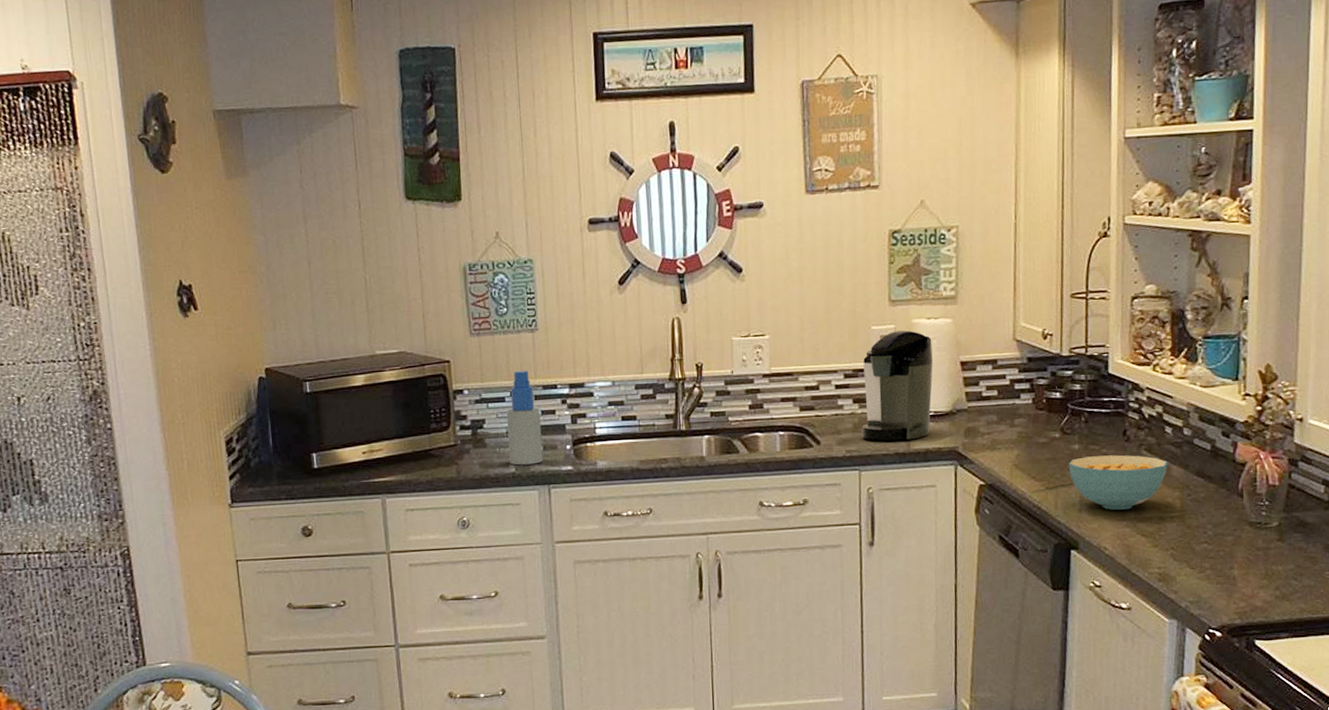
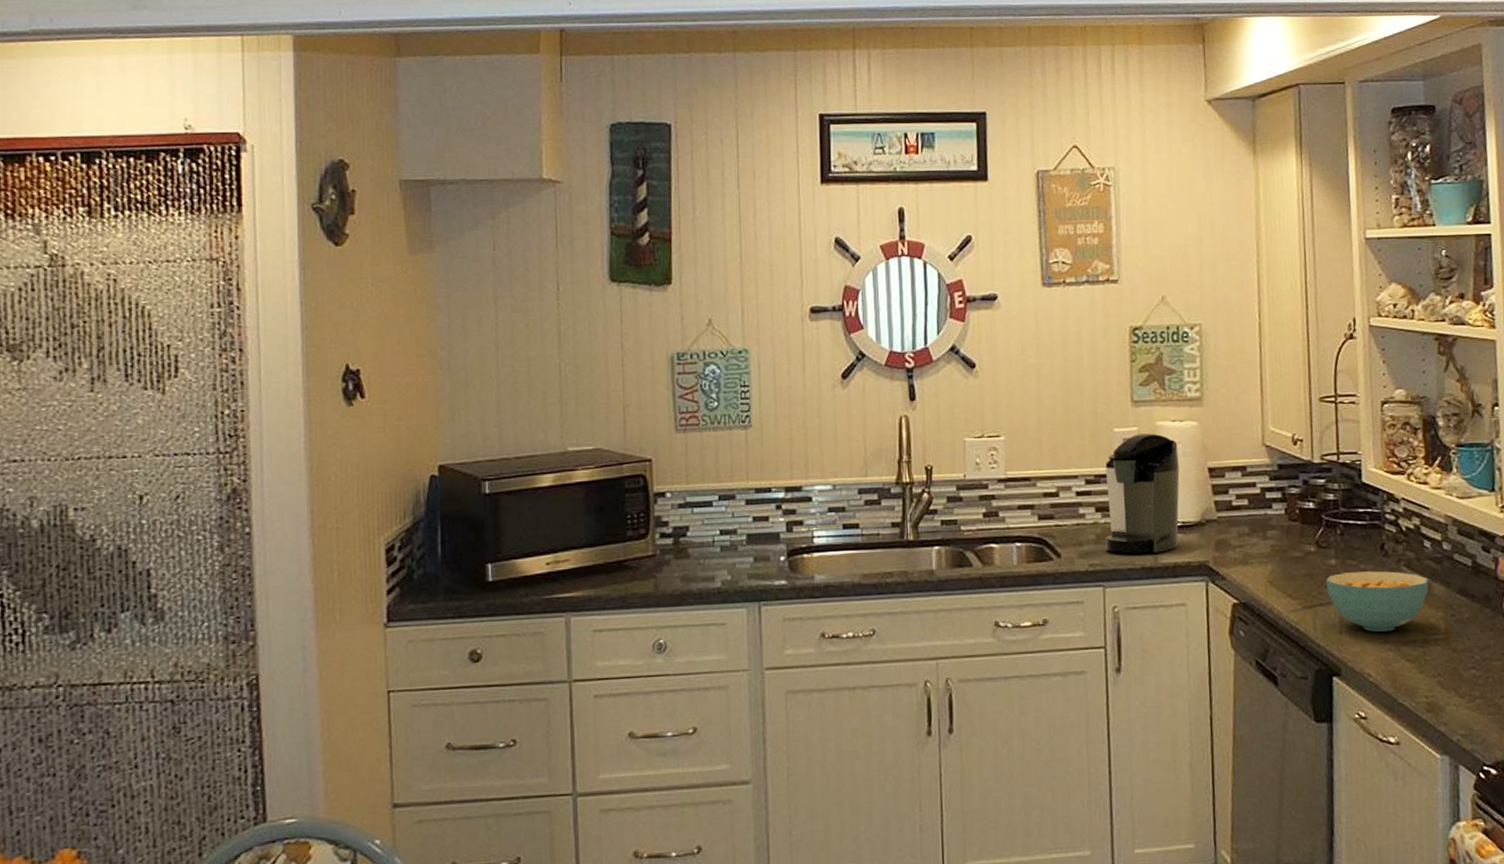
spray bottle: present [507,371,543,465] -> none [714,472,754,579]

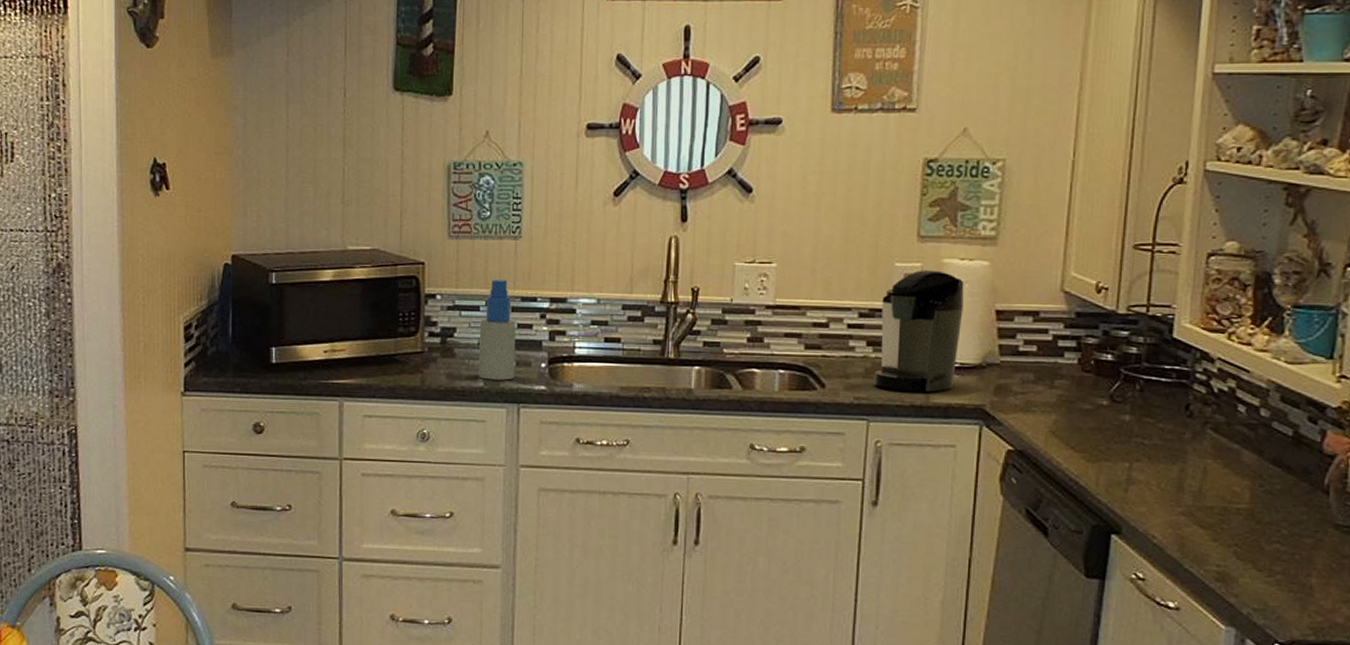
spray bottle: none [714,472,754,579] -> present [478,280,516,380]
cereal bowl: present [1326,571,1429,632] -> none [1116,430,1238,495]

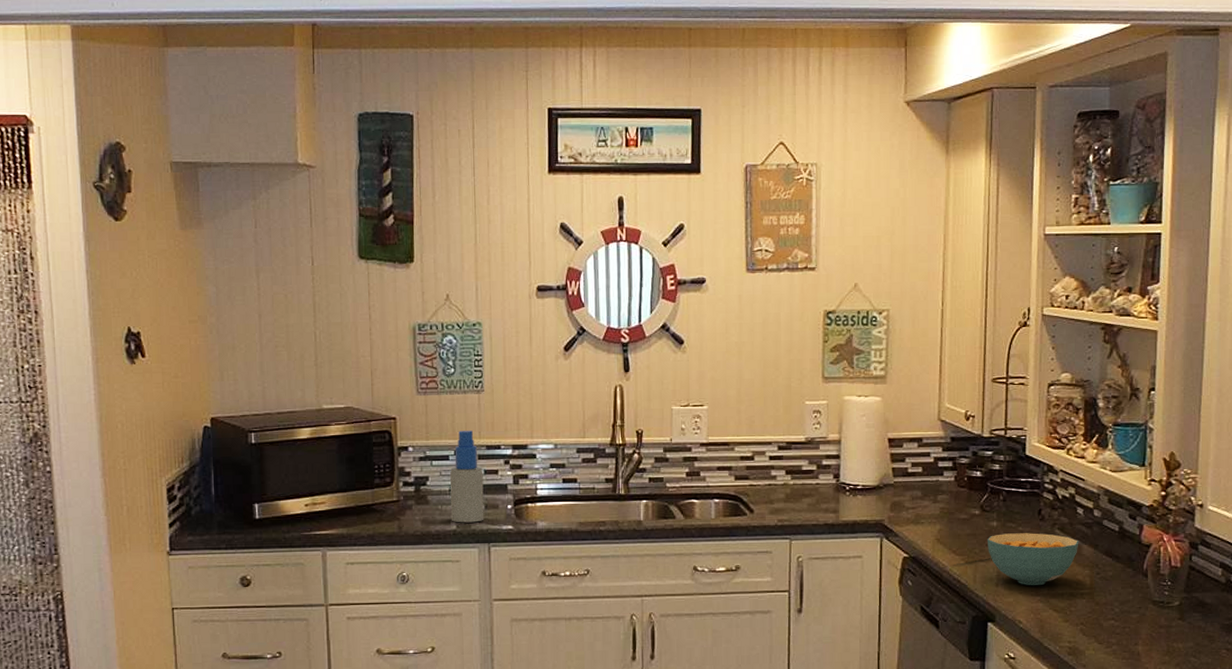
coffee maker: present [874,270,964,392] -> none [793,406,862,512]
cereal bowl: none [1116,430,1238,495] -> present [988,533,1079,585]

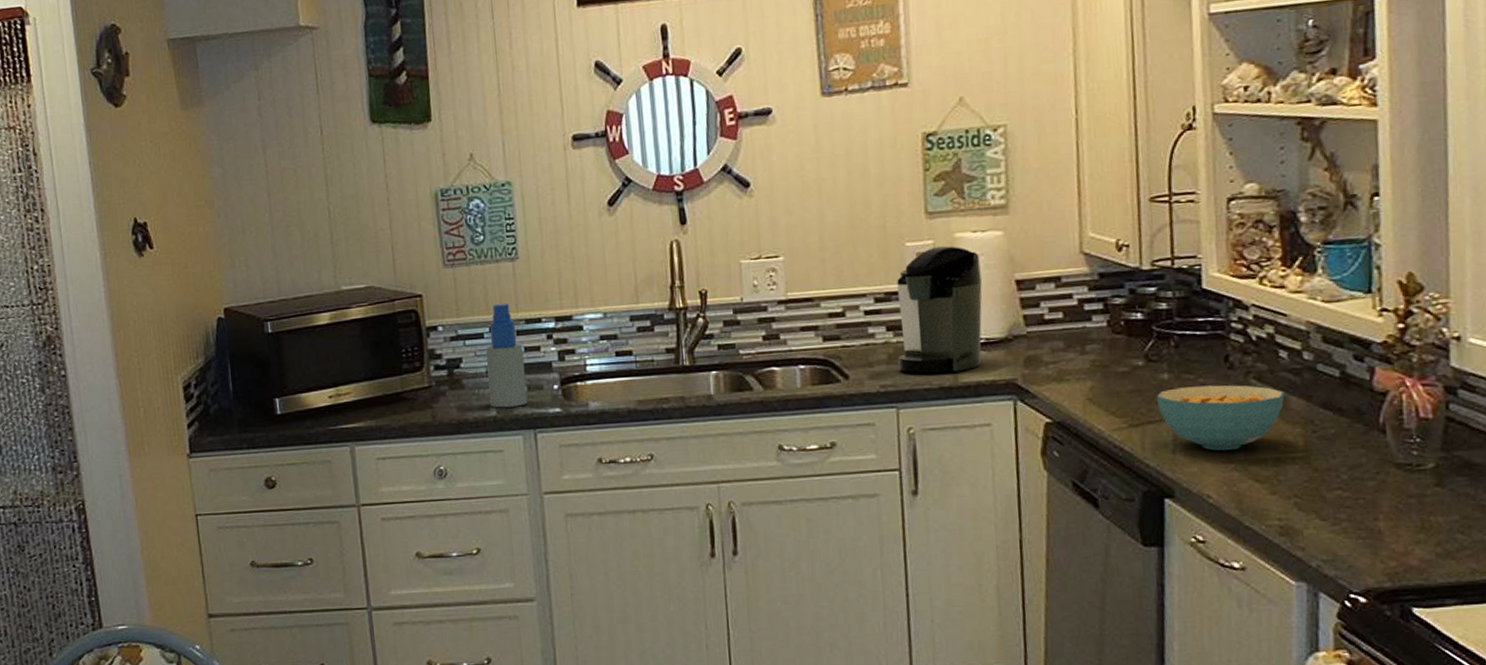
coffee maker: none [793,406,862,512] -> present [897,246,982,373]

